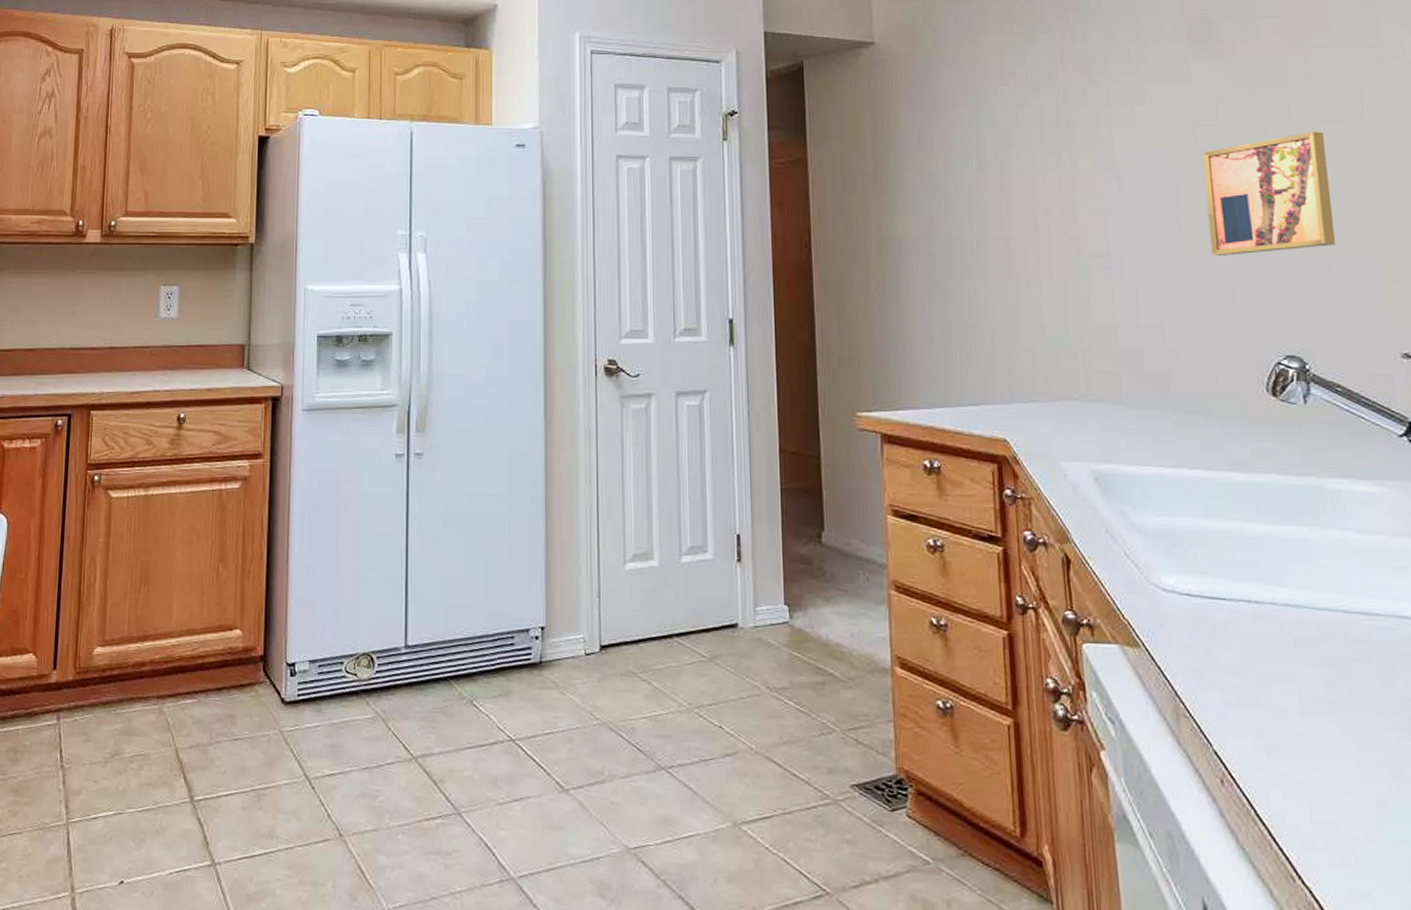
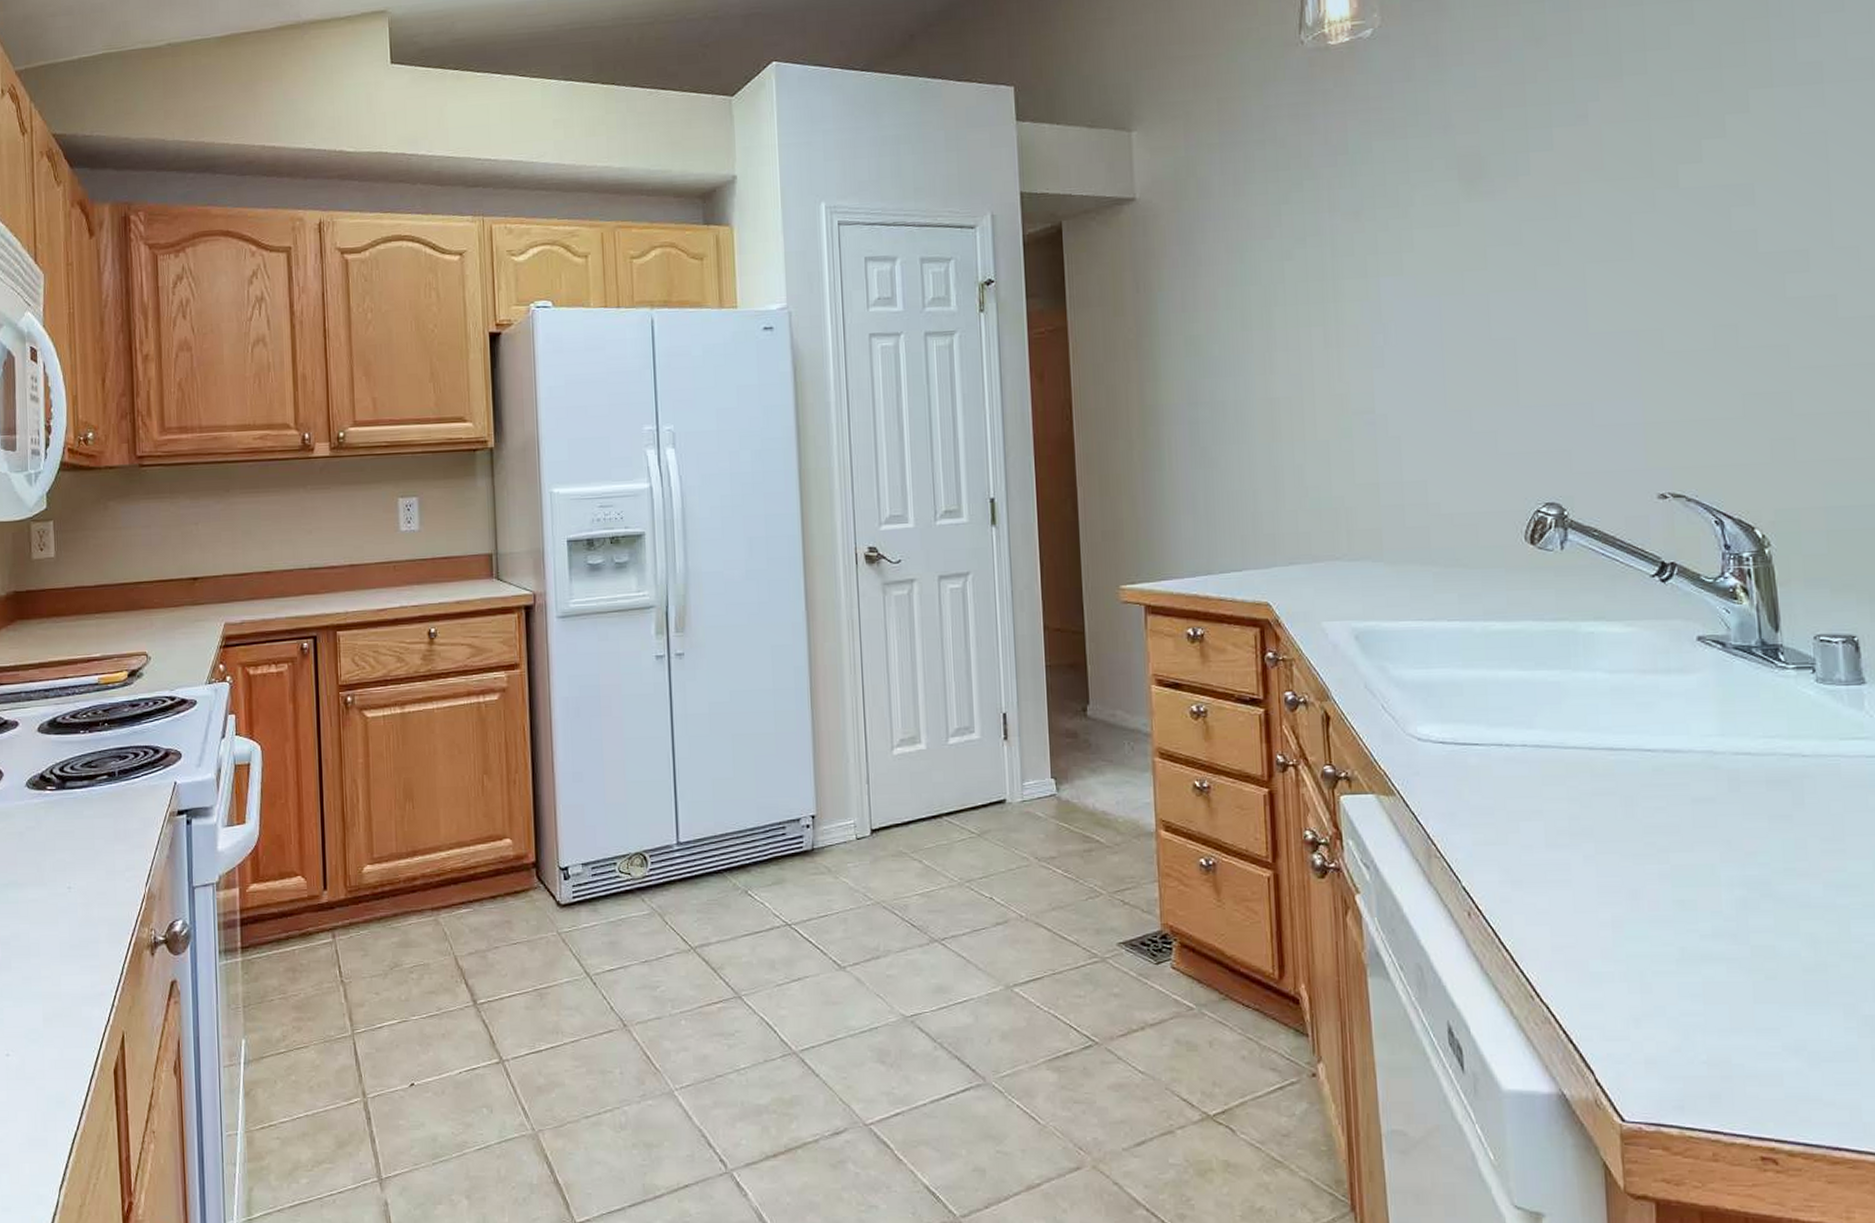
wall art: present [1202,131,1335,255] -> none [1469,271,1598,406]

